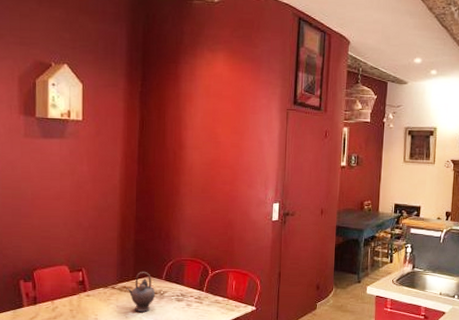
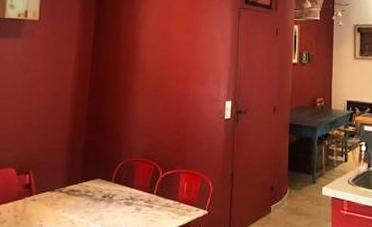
teapot: present [126,272,156,312] -> none [73,174,104,217]

